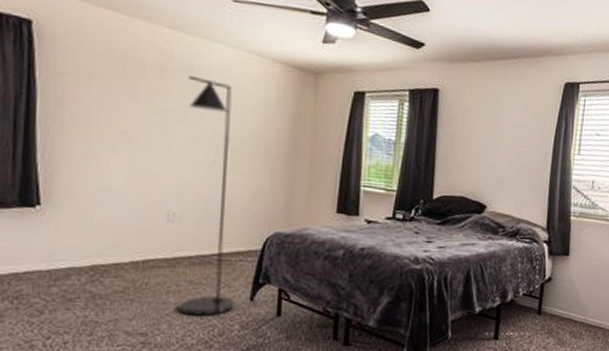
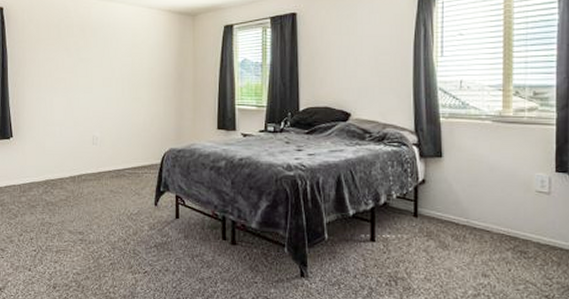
floor lamp: present [180,75,235,316] -> none [101,30,143,218]

